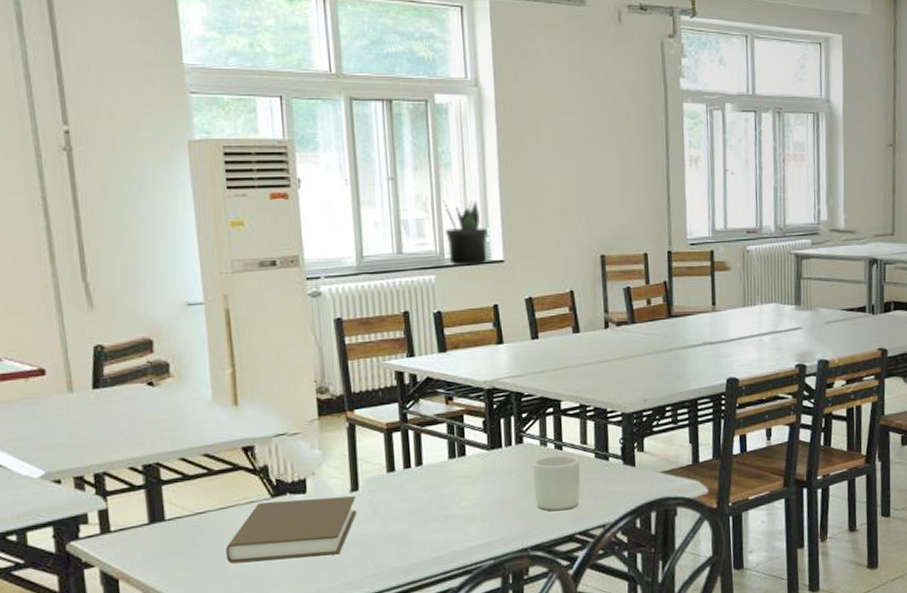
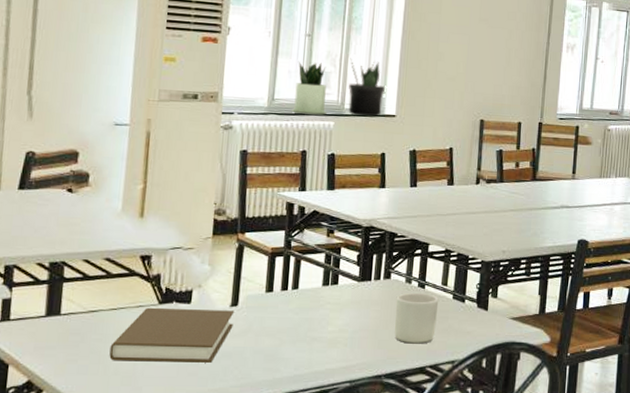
planter: none [384,209,427,271] -> present [291,61,328,116]

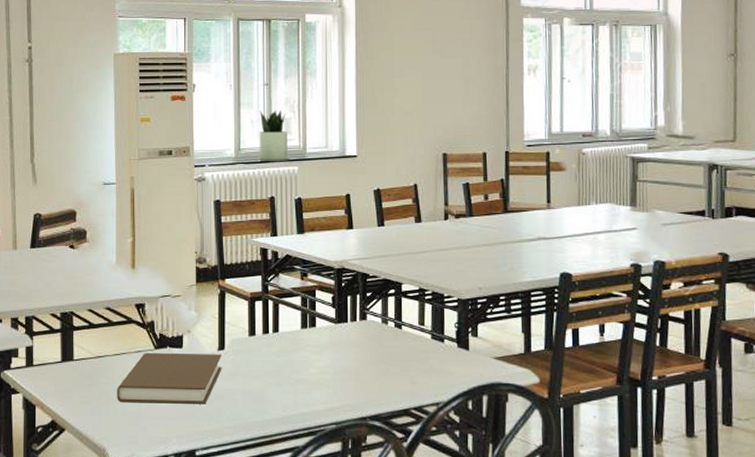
planter: present [348,58,386,117] -> none [307,102,345,159]
mug: present [394,292,439,344] -> none [374,333,417,386]

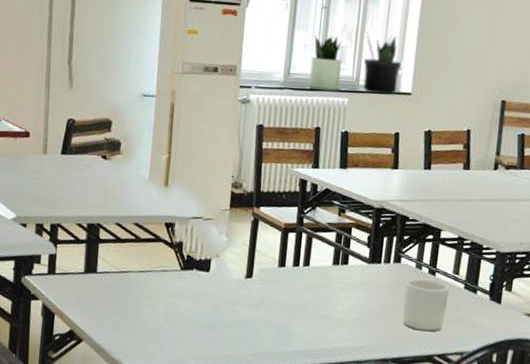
book: present [117,352,222,404] -> none [138,272,249,330]
planter: none [307,102,345,159] -> present [363,31,402,95]
mug: none [374,333,417,386] -> present [403,278,450,332]

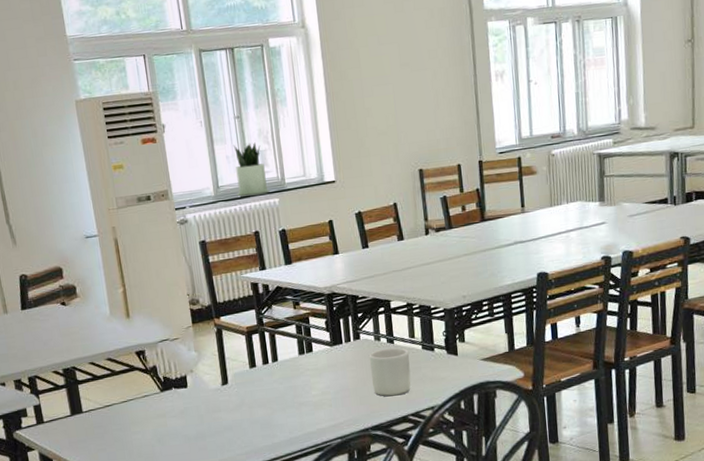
planter: present [363,31,402,95] -> none [281,130,322,189]

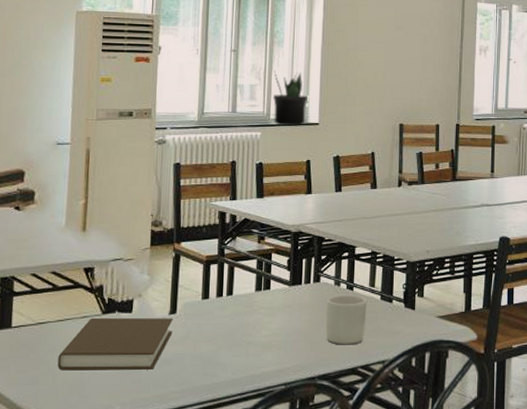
book: none [129,388,228,446] -> present [57,317,173,371]
planter: present [233,142,271,197] -> none [220,76,255,127]
planter: none [281,130,322,189] -> present [273,70,309,126]

